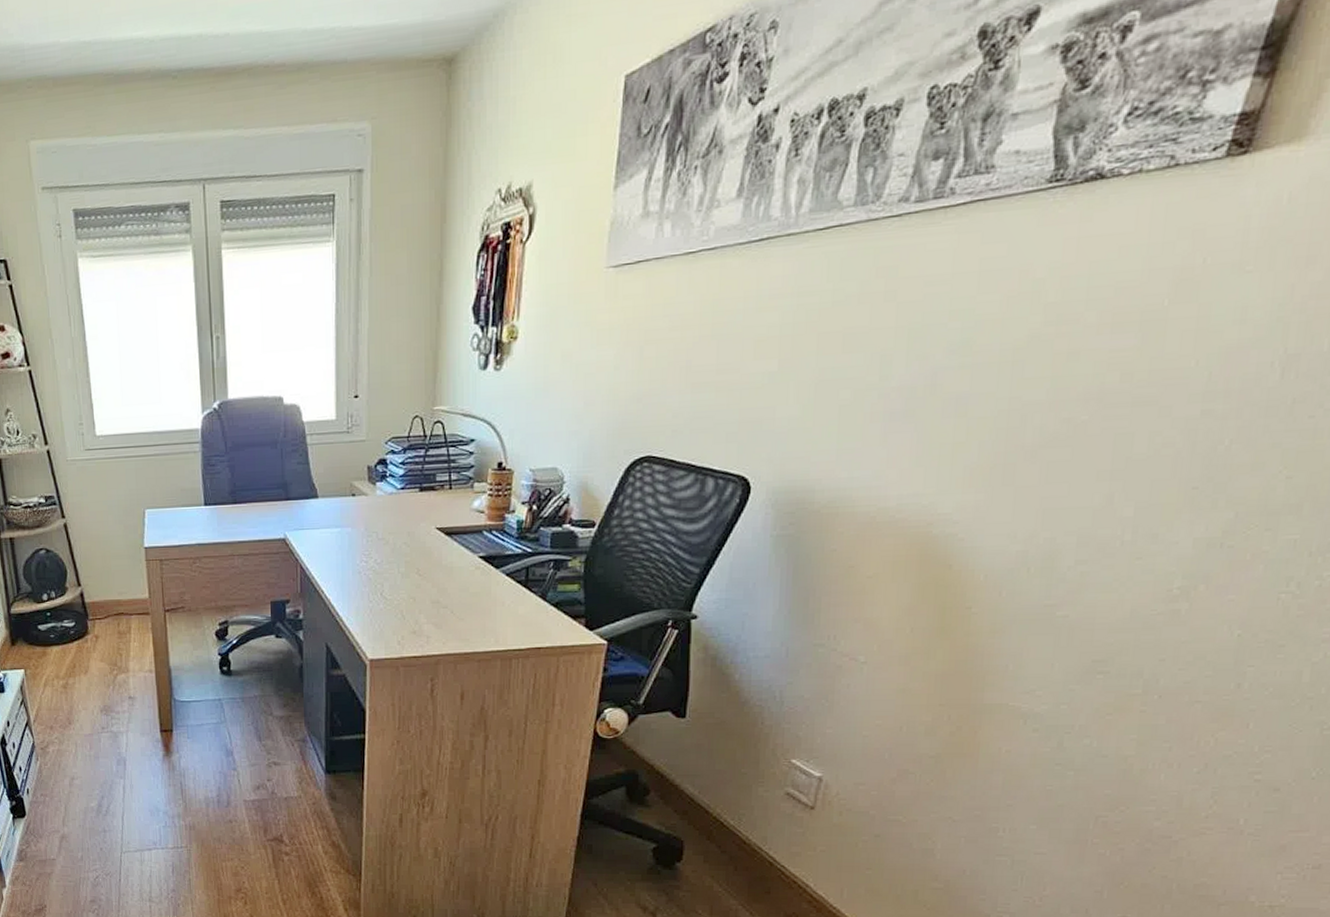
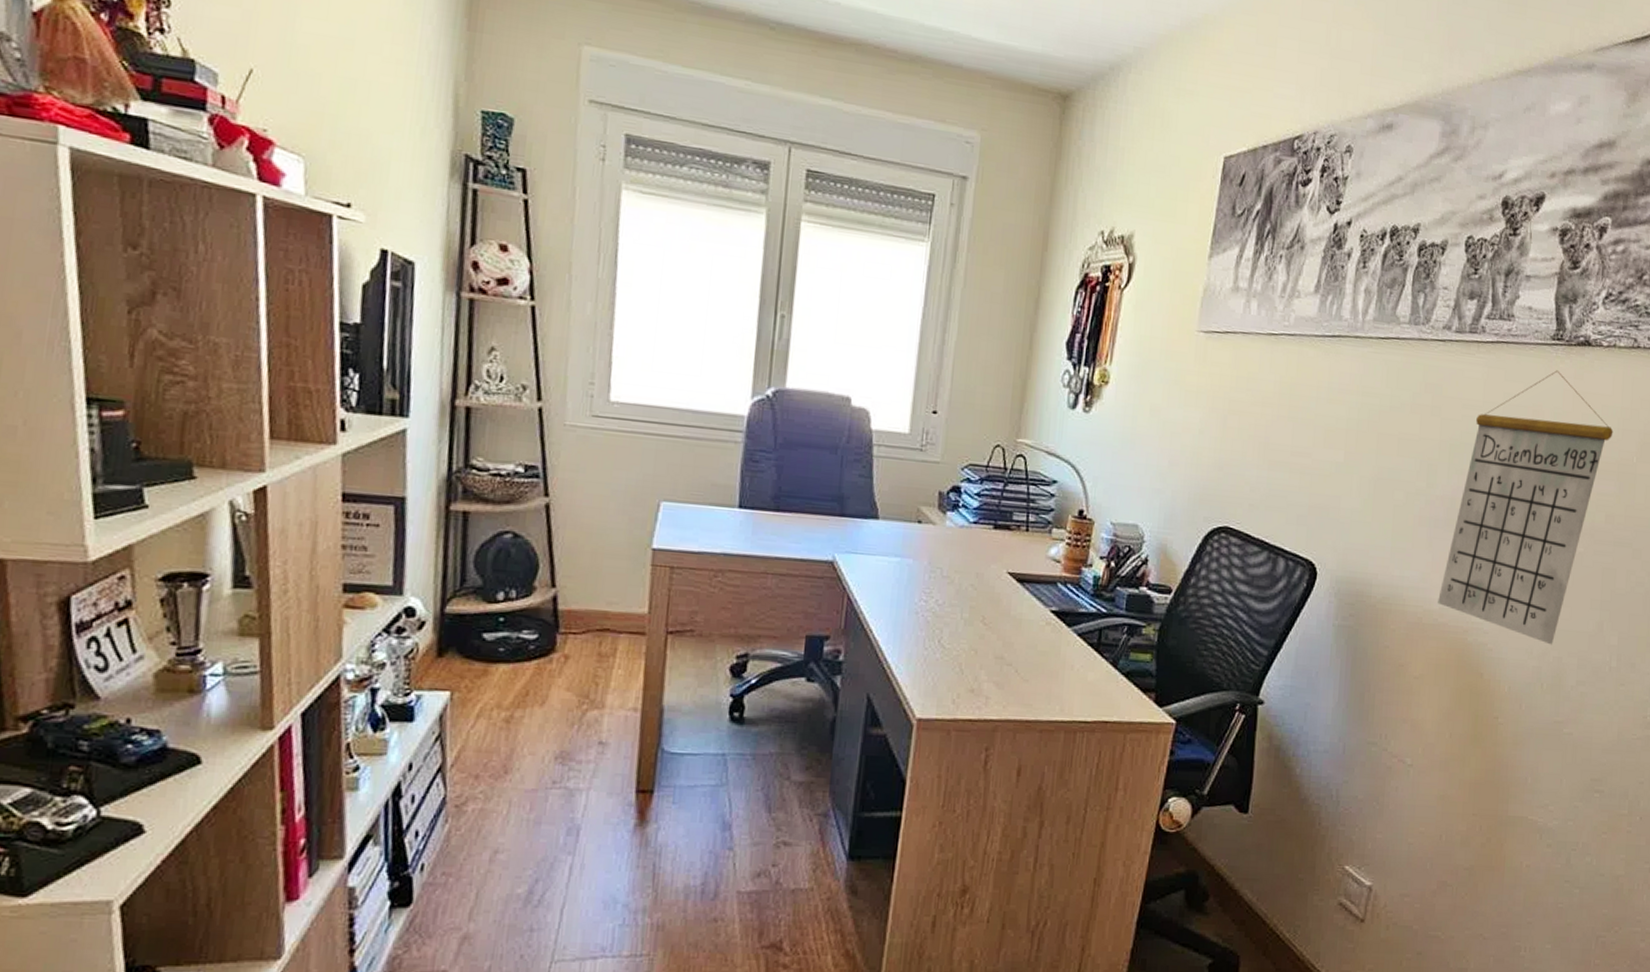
calendar: none [895,218,1135,526] -> present [1438,370,1614,645]

